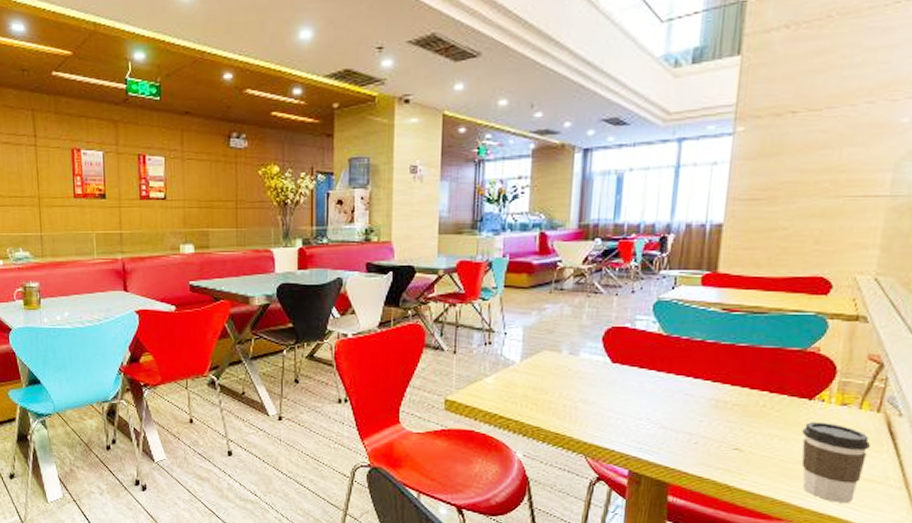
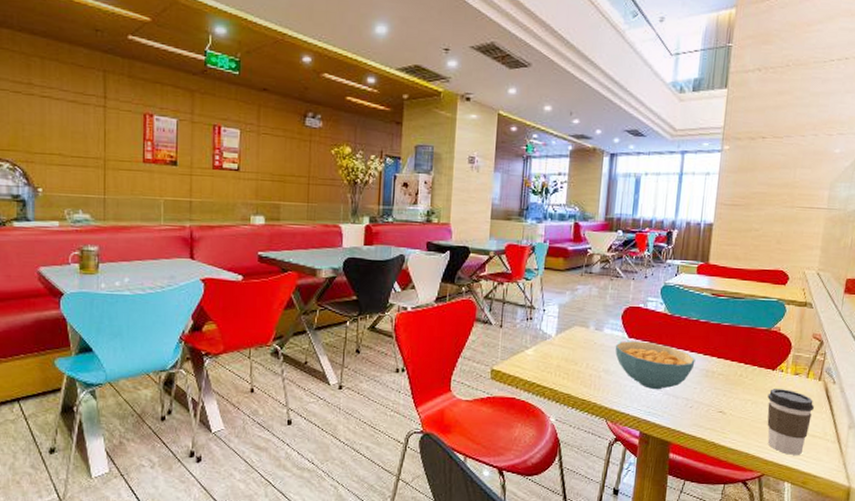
cereal bowl: none [594,366,701,423] -> present [615,341,695,390]

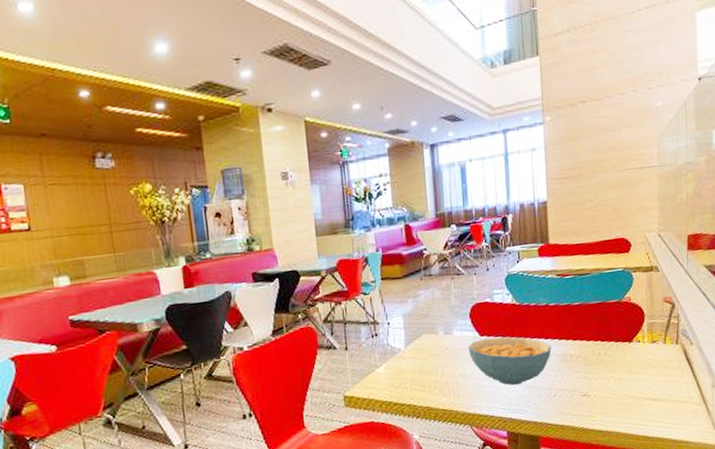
coffee cup: present [767,389,814,455] -> none [629,359,676,426]

